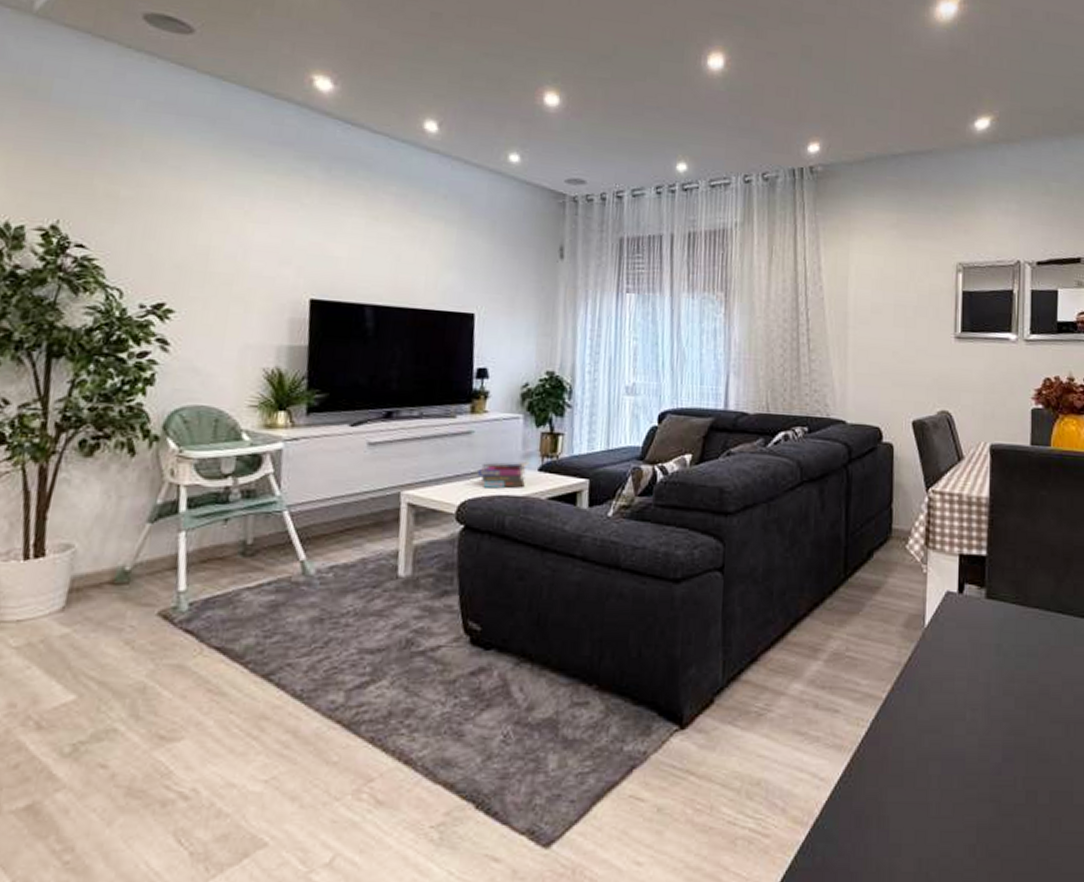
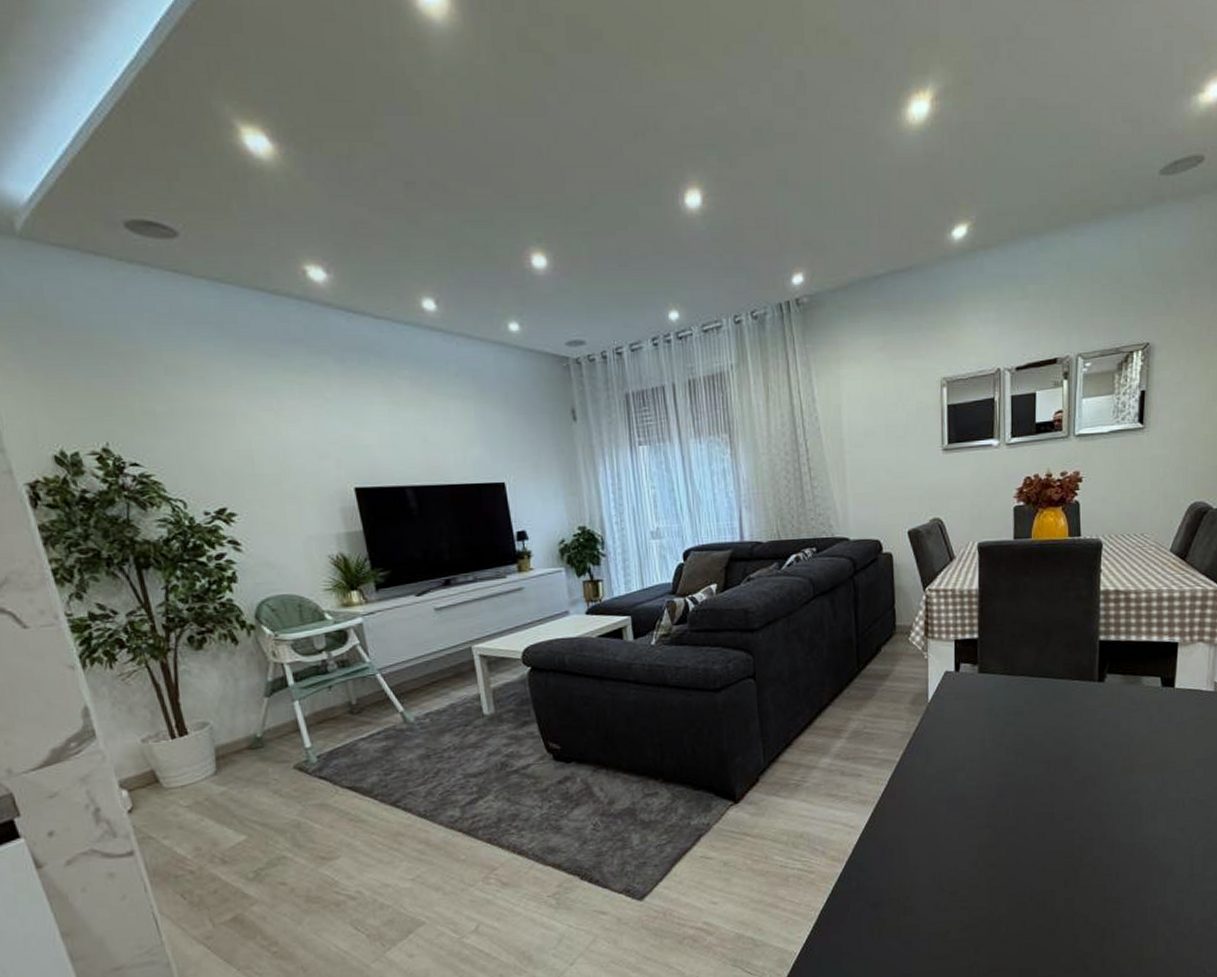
books: present [477,461,530,489] -> none [534,608,578,634]

